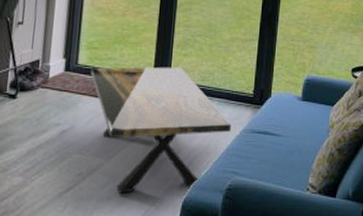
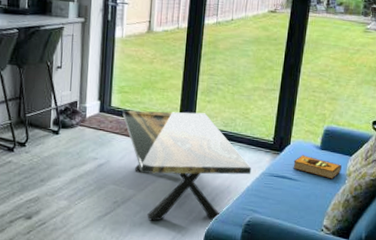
hardback book: none [275,107,324,132] -> present [293,155,342,180]

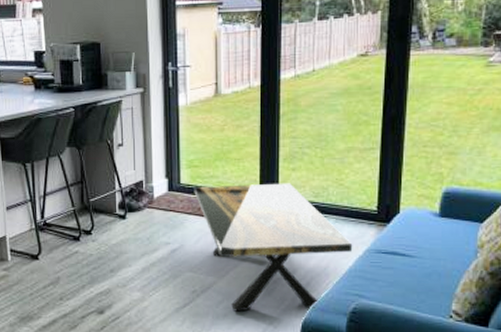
hardback book: present [293,155,342,180] -> none [405,225,470,253]

